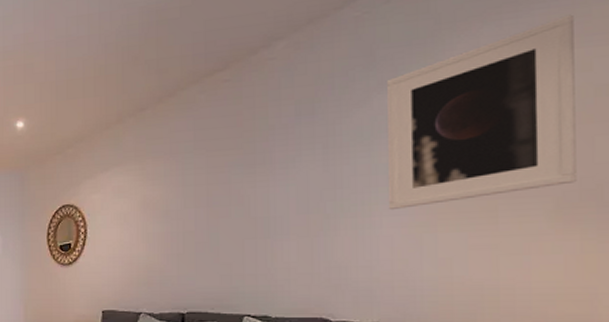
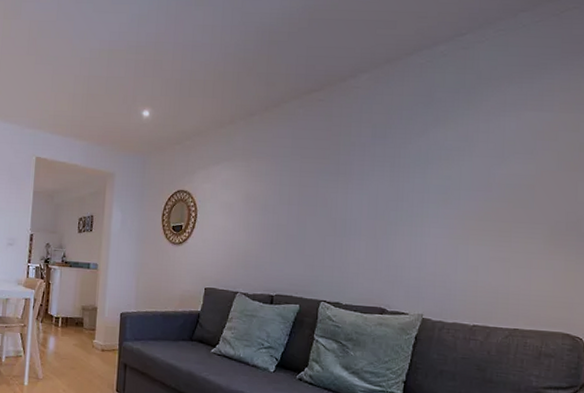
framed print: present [386,14,577,211] -> none [435,86,569,224]

